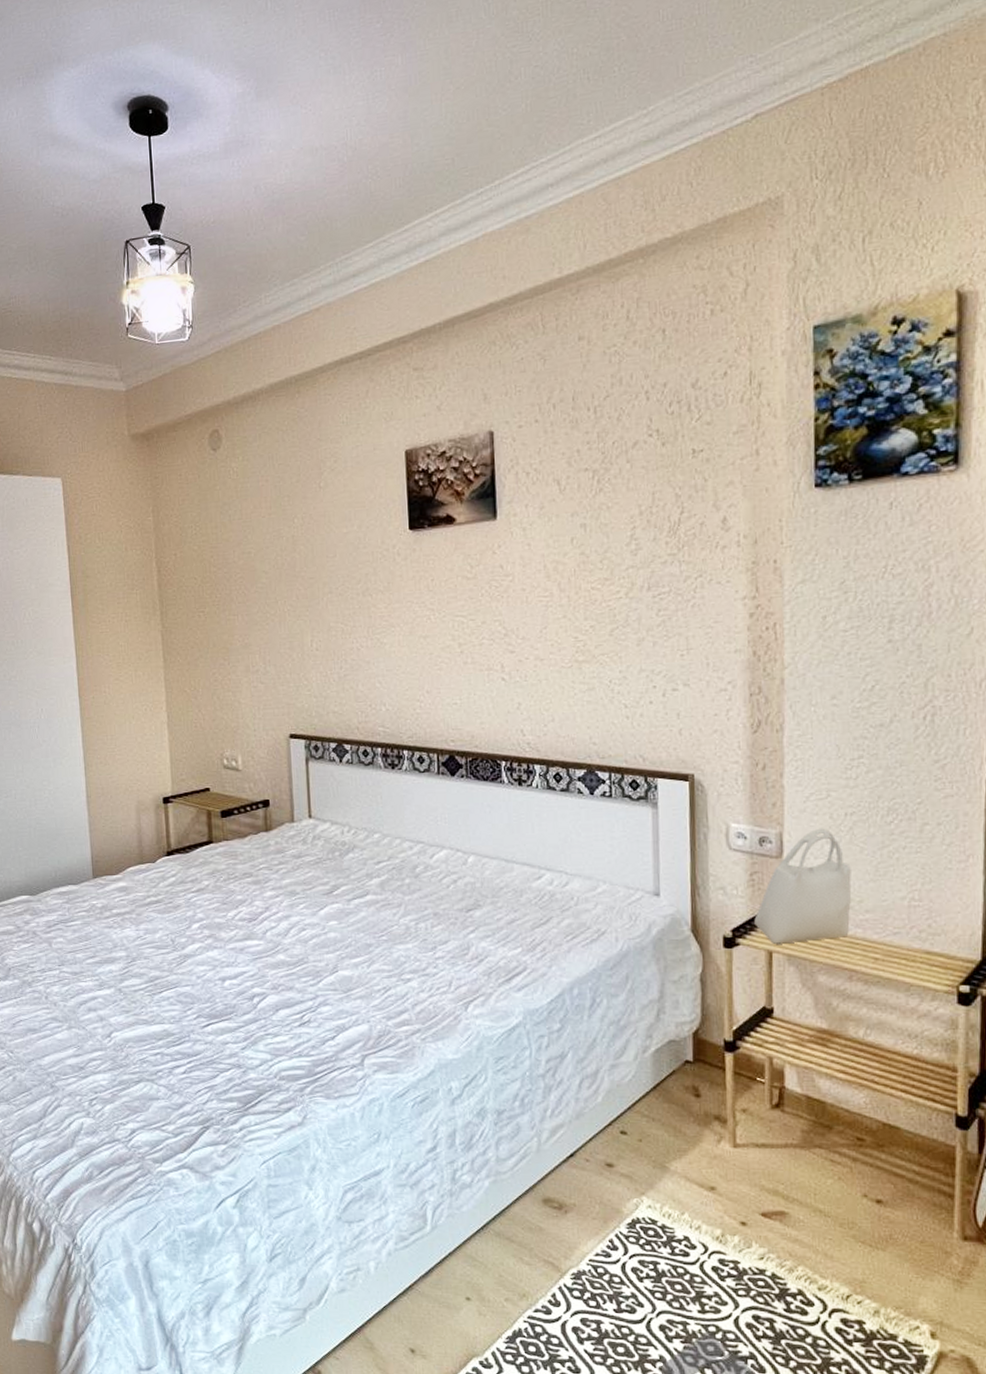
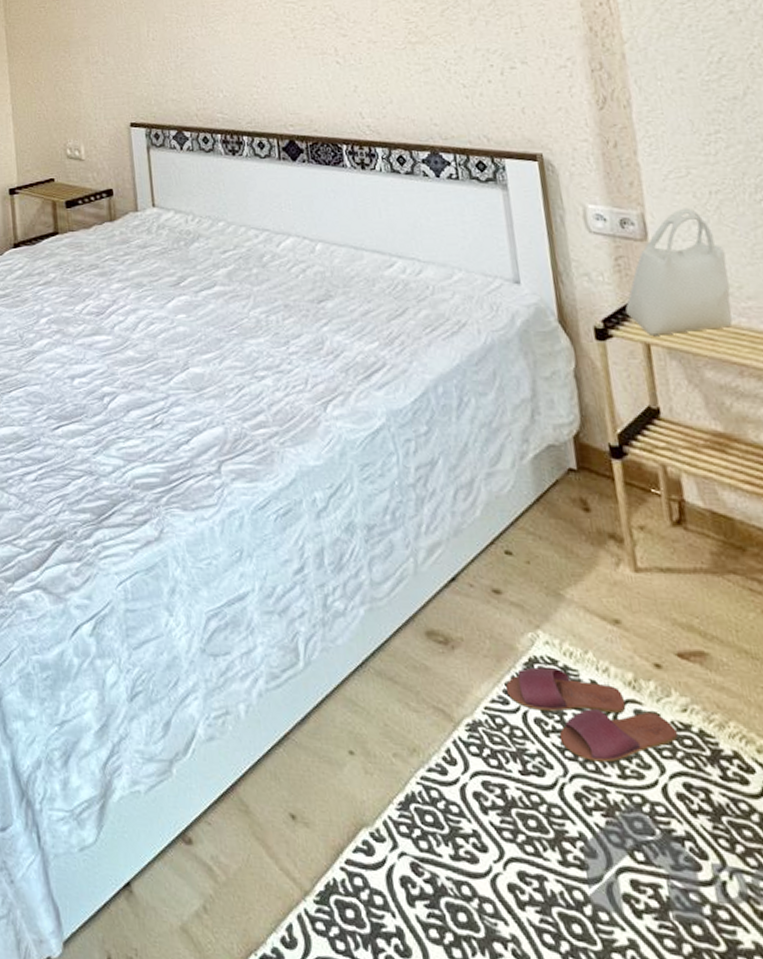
slippers: none [610,1226,753,1301] -> present [506,667,678,763]

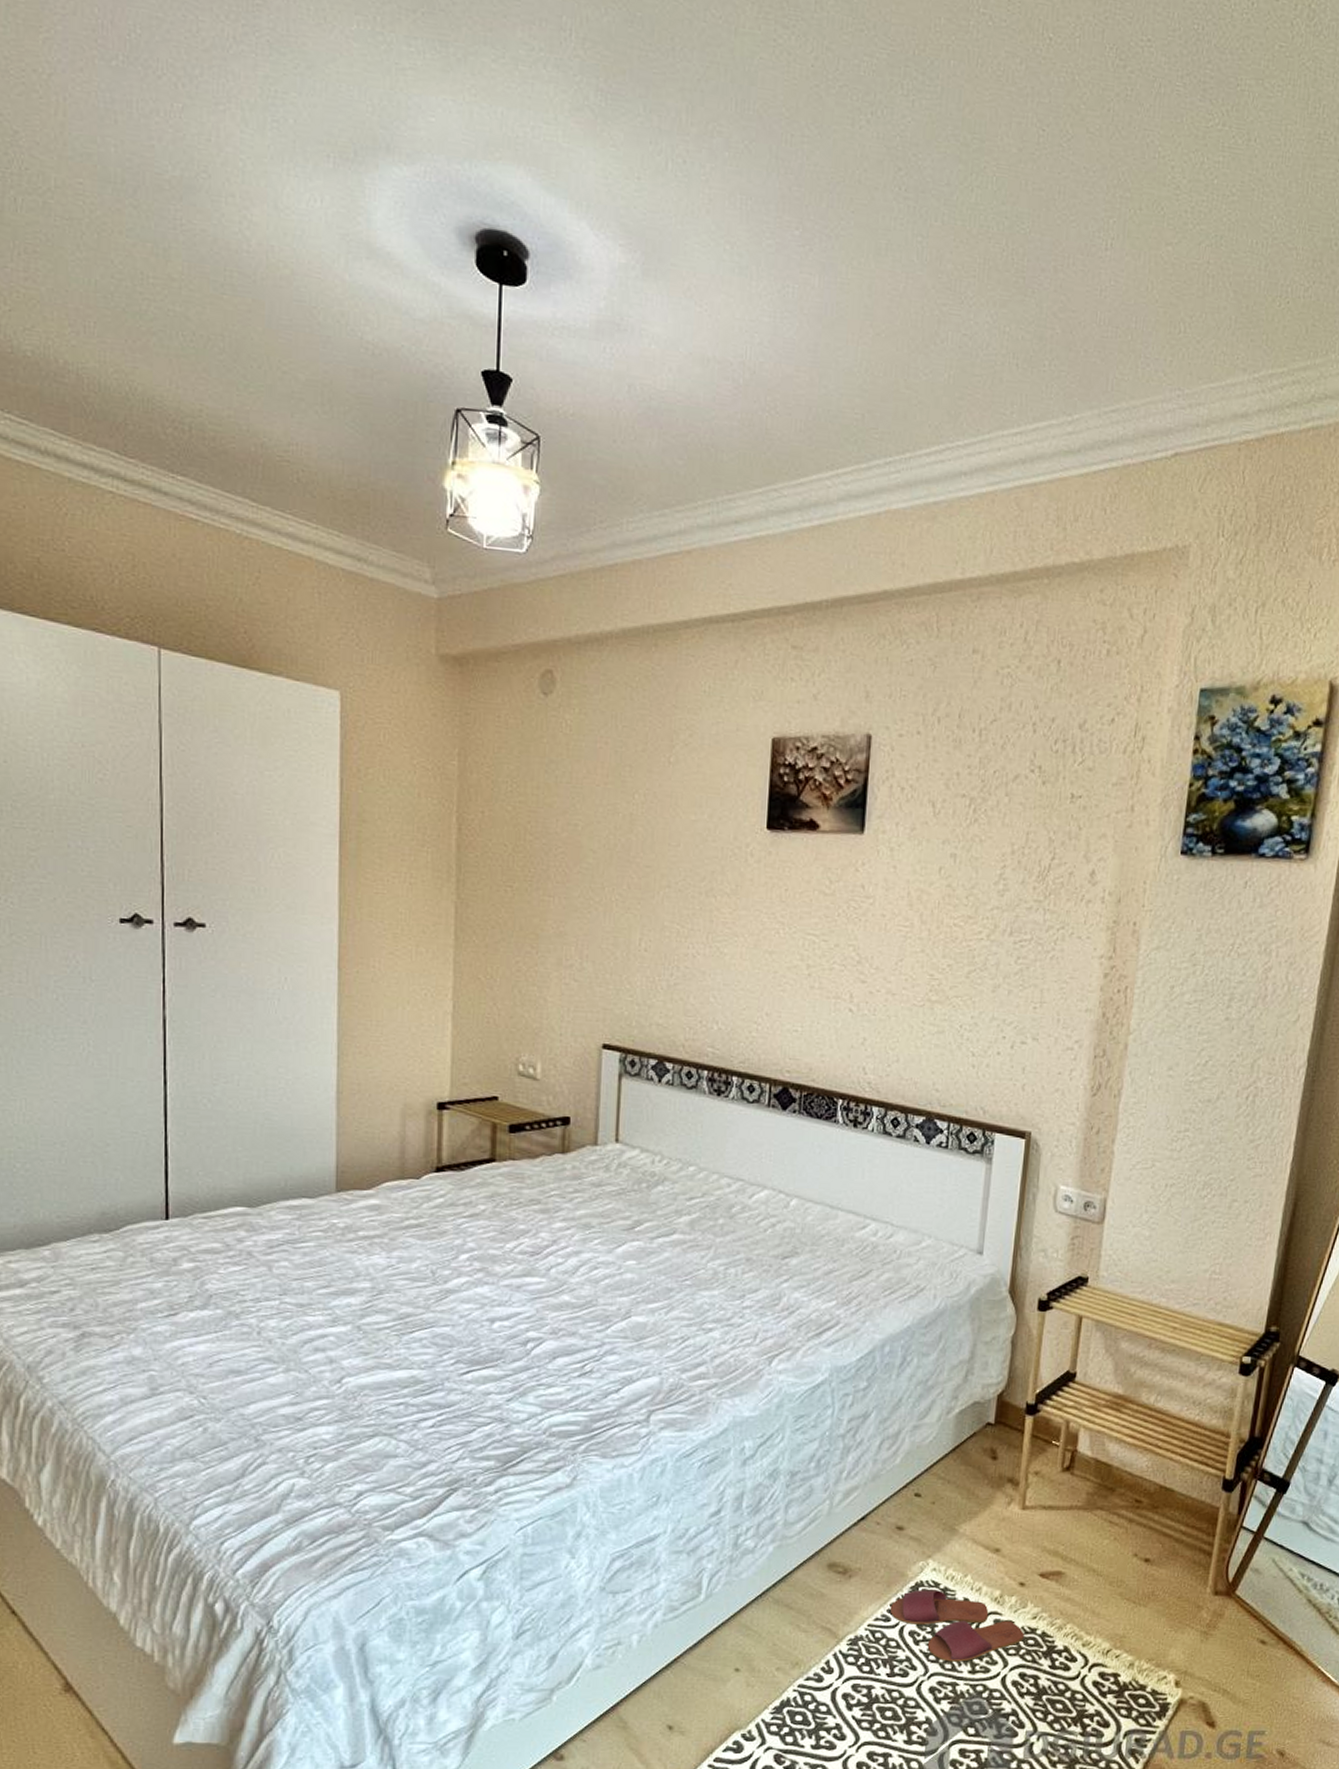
handbag: present [625,208,732,335] -> none [1069,1197,1164,1309]

